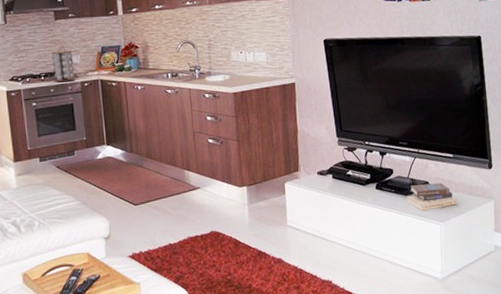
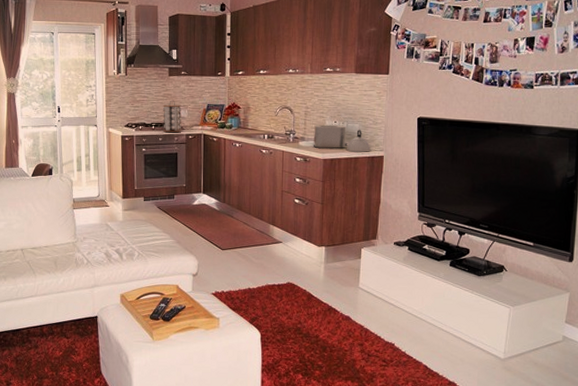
toaster: none [219,55,256,83] -> present [313,125,347,149]
kettle: none [256,58,281,82] -> present [347,130,371,152]
books: present [406,182,458,212] -> none [479,267,531,293]

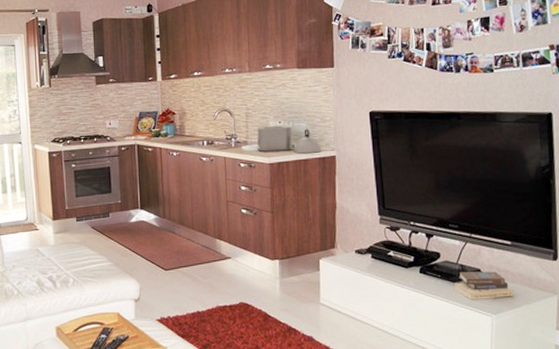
spice rack: present [163,100,182,133] -> none [92,110,114,146]
books: none [479,267,531,293] -> present [454,271,514,301]

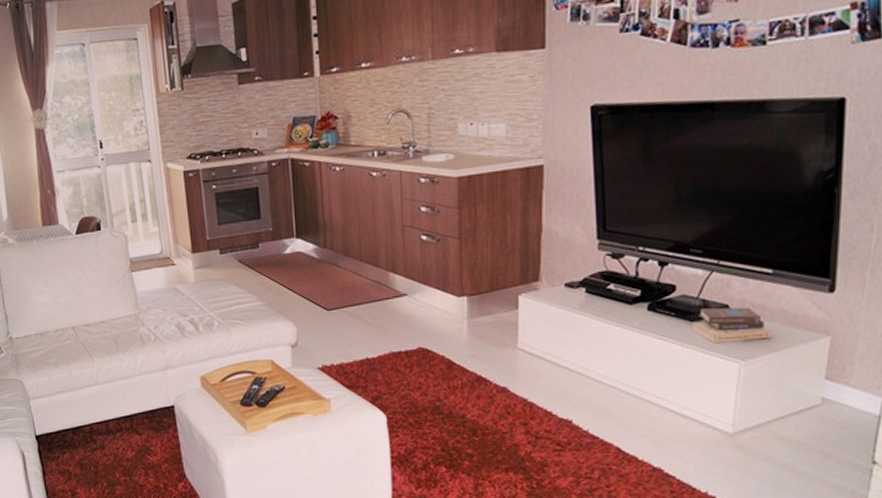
toaster: present [257,125,295,153] -> none [441,127,490,164]
kettle: present [295,129,321,154] -> none [490,131,524,164]

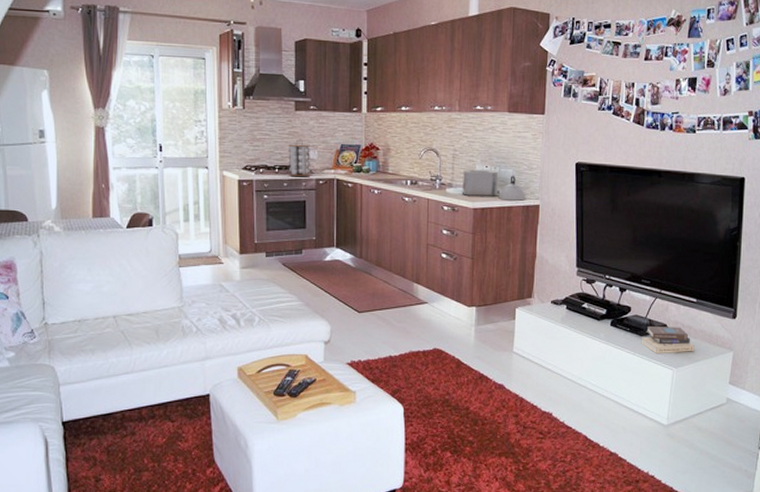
spice rack: none [234,117,262,162] -> present [288,139,311,177]
toaster: none [441,127,490,164] -> present [461,169,500,198]
kettle: none [490,131,524,164] -> present [500,176,525,201]

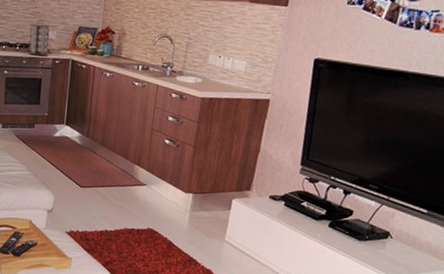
toaster: present [461,169,500,198] -> none [191,58,232,89]
kettle: present [500,176,525,201] -> none [229,68,257,94]
books: present [641,326,695,354] -> none [358,232,417,263]

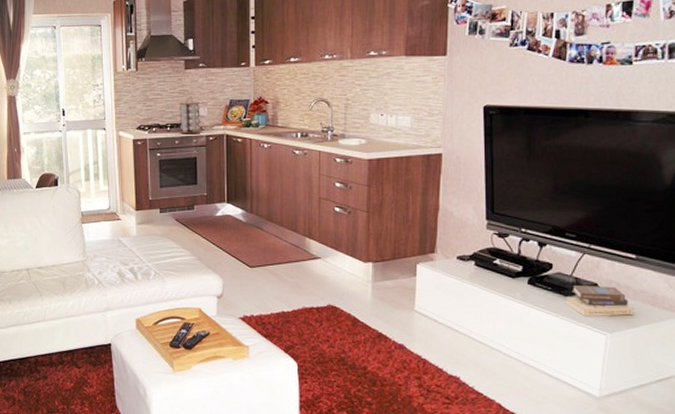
books: none [358,232,417,263] -> present [565,286,634,317]

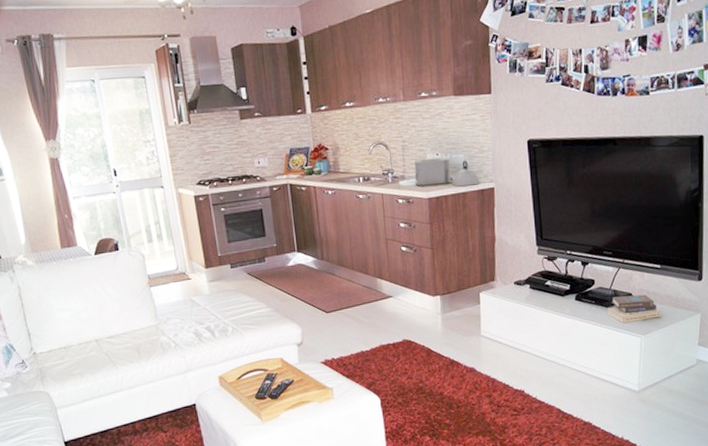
spice rack: present [179,97,201,135] -> none [238,148,264,187]
toaster: none [355,118,397,148] -> present [414,157,453,187]
kettle: none [397,123,426,150] -> present [453,161,479,187]

